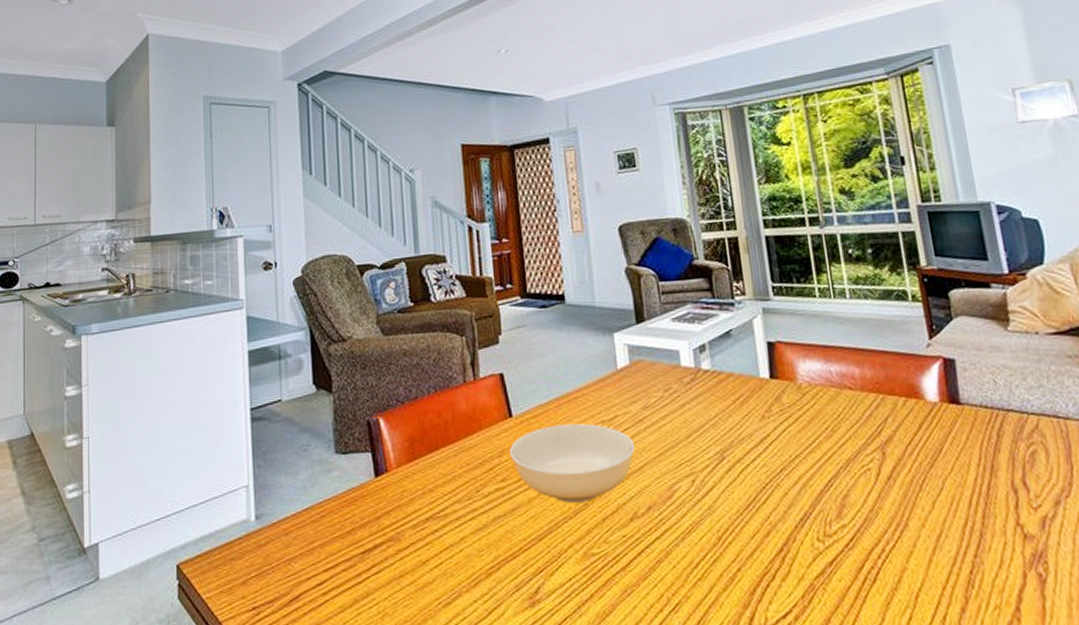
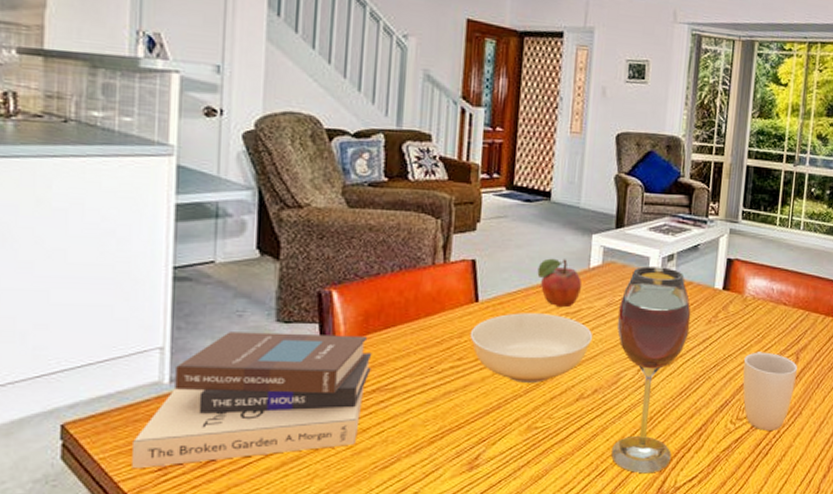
books: none [231,461,423,609] -> present [132,332,372,469]
fruit: none [564,362,614,416] -> present [537,258,582,308]
wineglass: none [656,360,754,609] -> present [611,266,691,474]
mug: none [815,448,891,549] -> present [742,352,798,431]

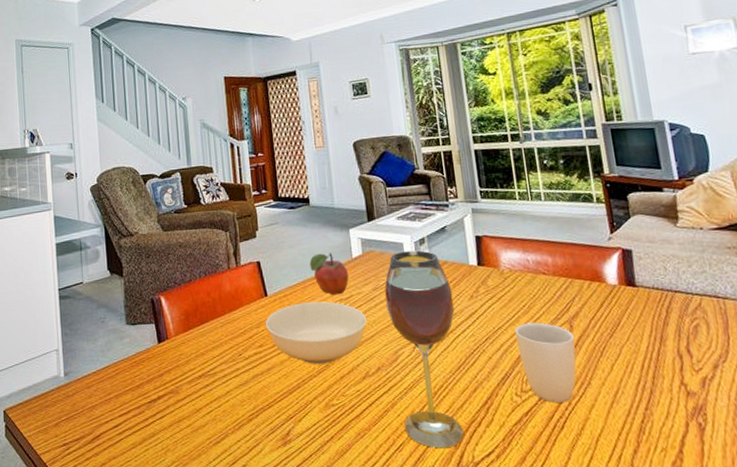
books: present [132,332,372,469] -> none [46,331,196,445]

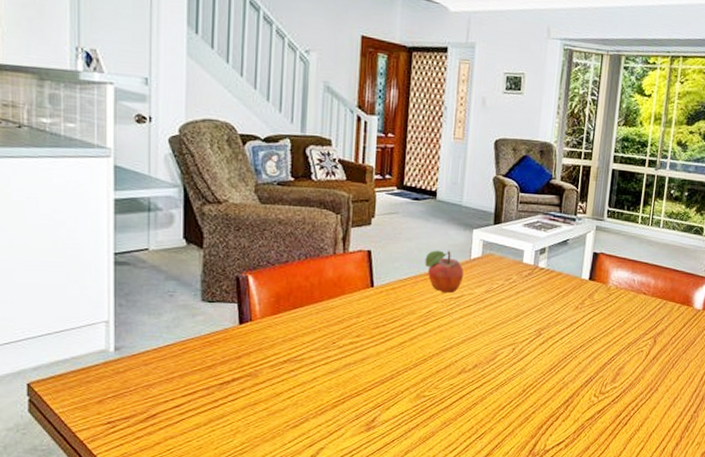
bowl: present [265,301,368,364] -> none [366,297,474,358]
wineglass: present [384,250,464,449] -> none [489,258,561,438]
mug: present [514,322,577,403] -> none [605,335,656,404]

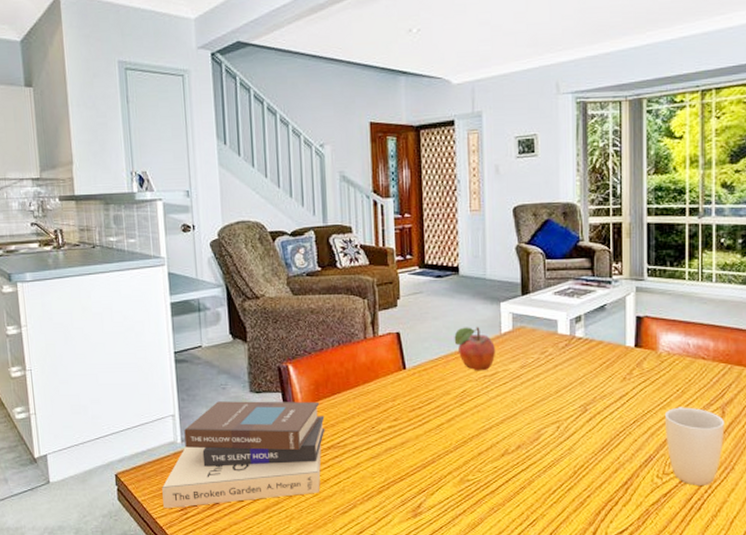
books: none [86,309,283,422] -> present [162,401,325,509]
mug: none [605,335,656,404] -> present [664,407,725,485]

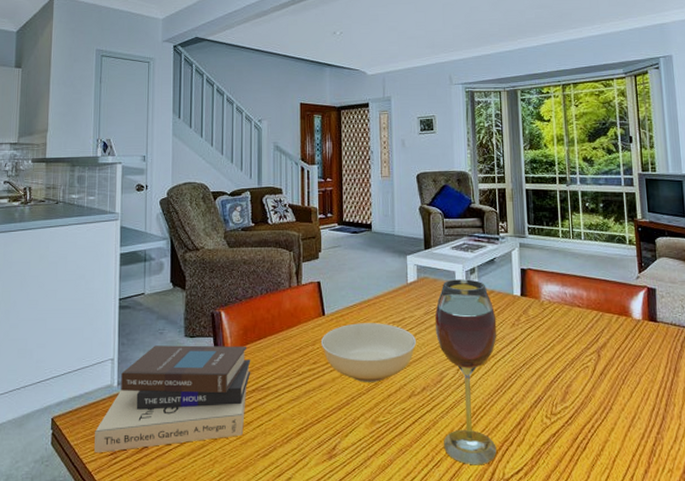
bowl: none [401,377,512,440] -> present [320,323,417,382]
fruit: present [454,327,496,371] -> none [367,277,404,318]
wineglass: none [532,329,605,525] -> present [434,279,497,465]
mug: present [664,407,725,485] -> none [549,351,602,425]

